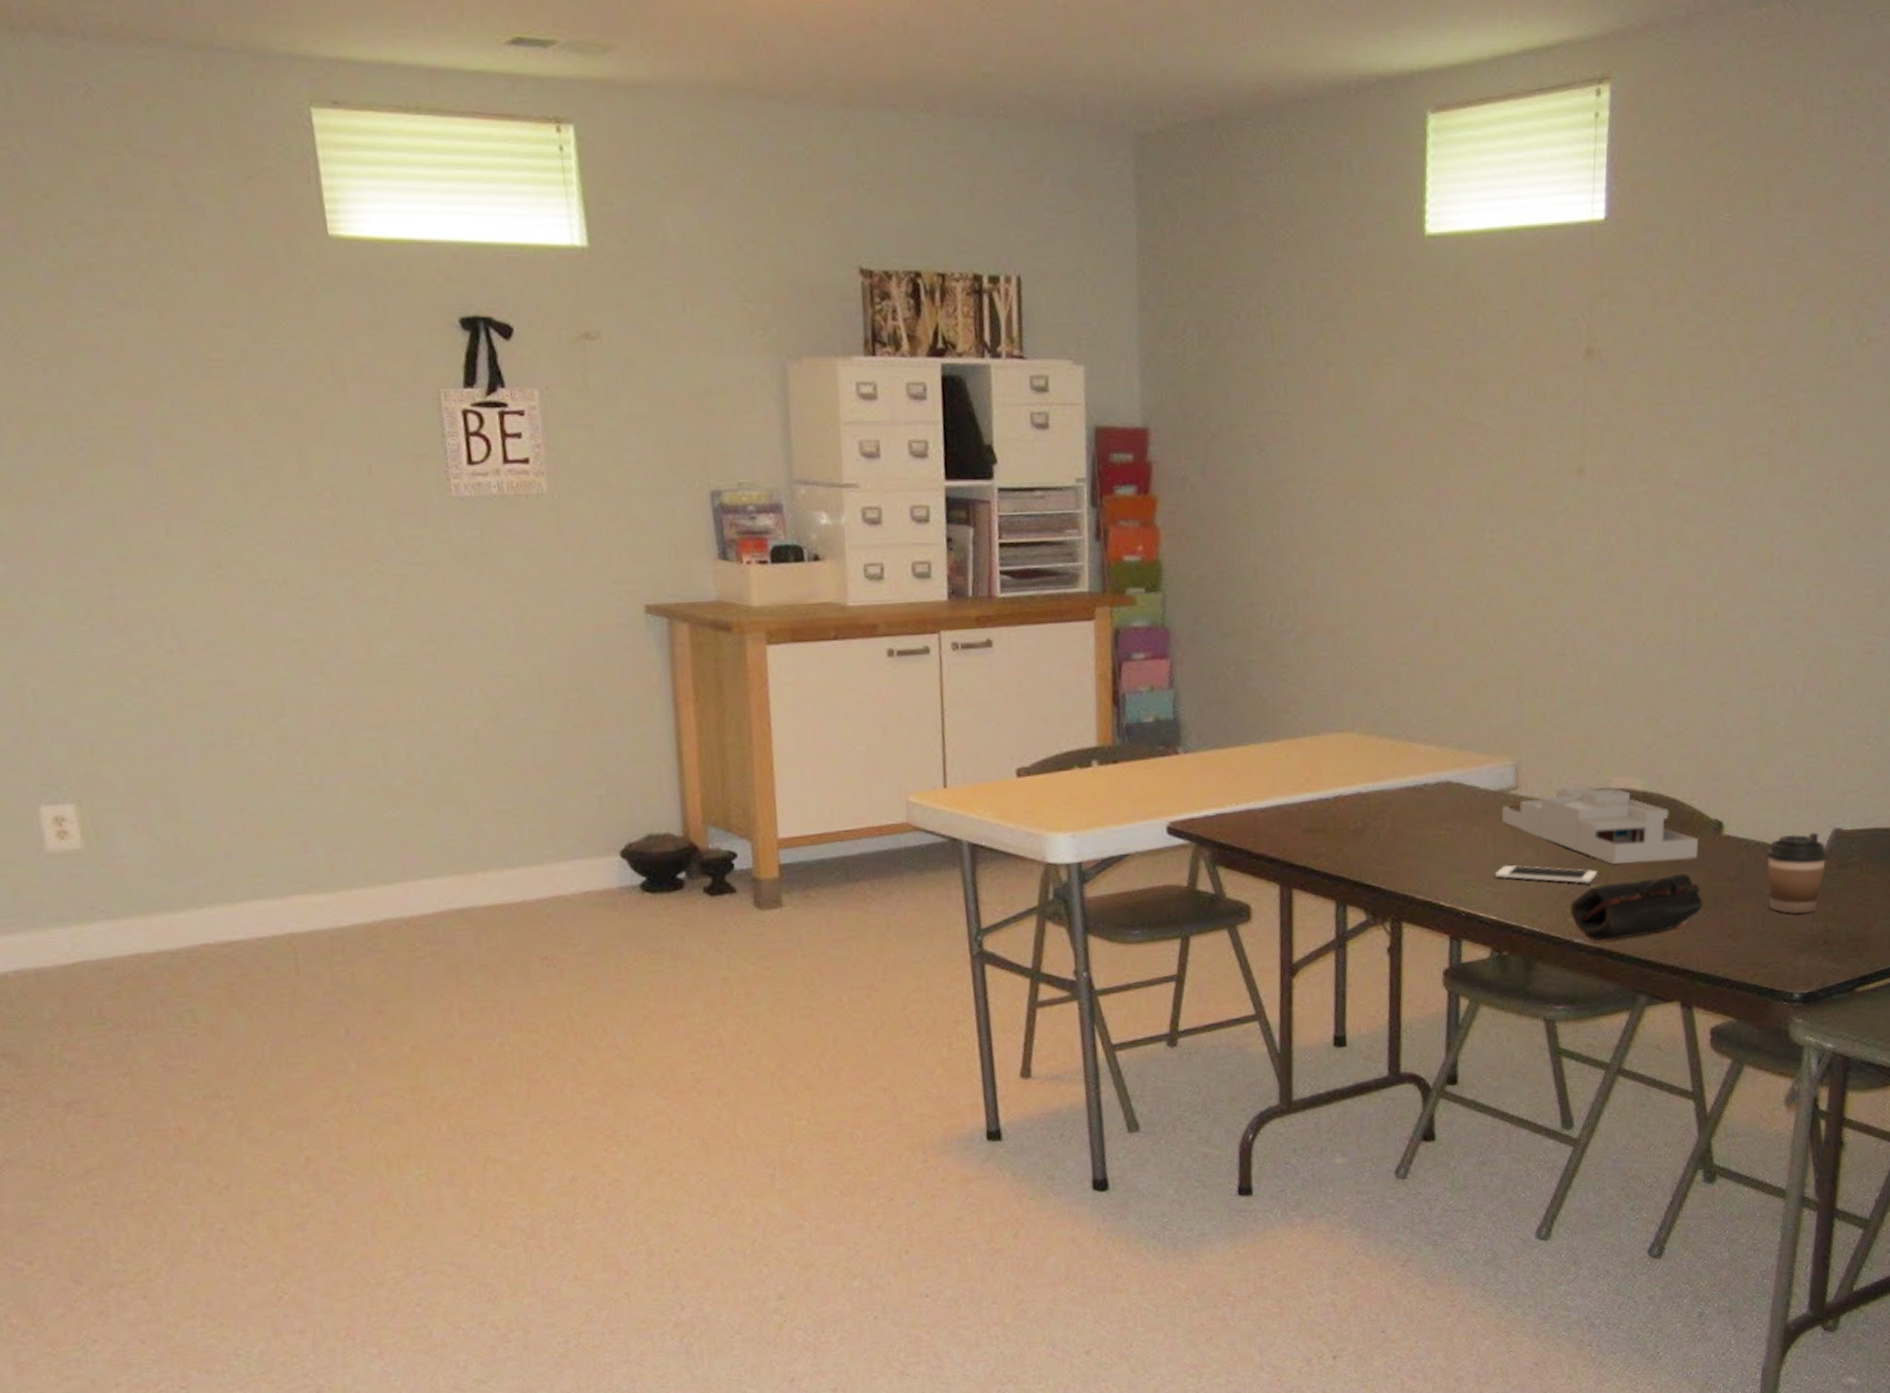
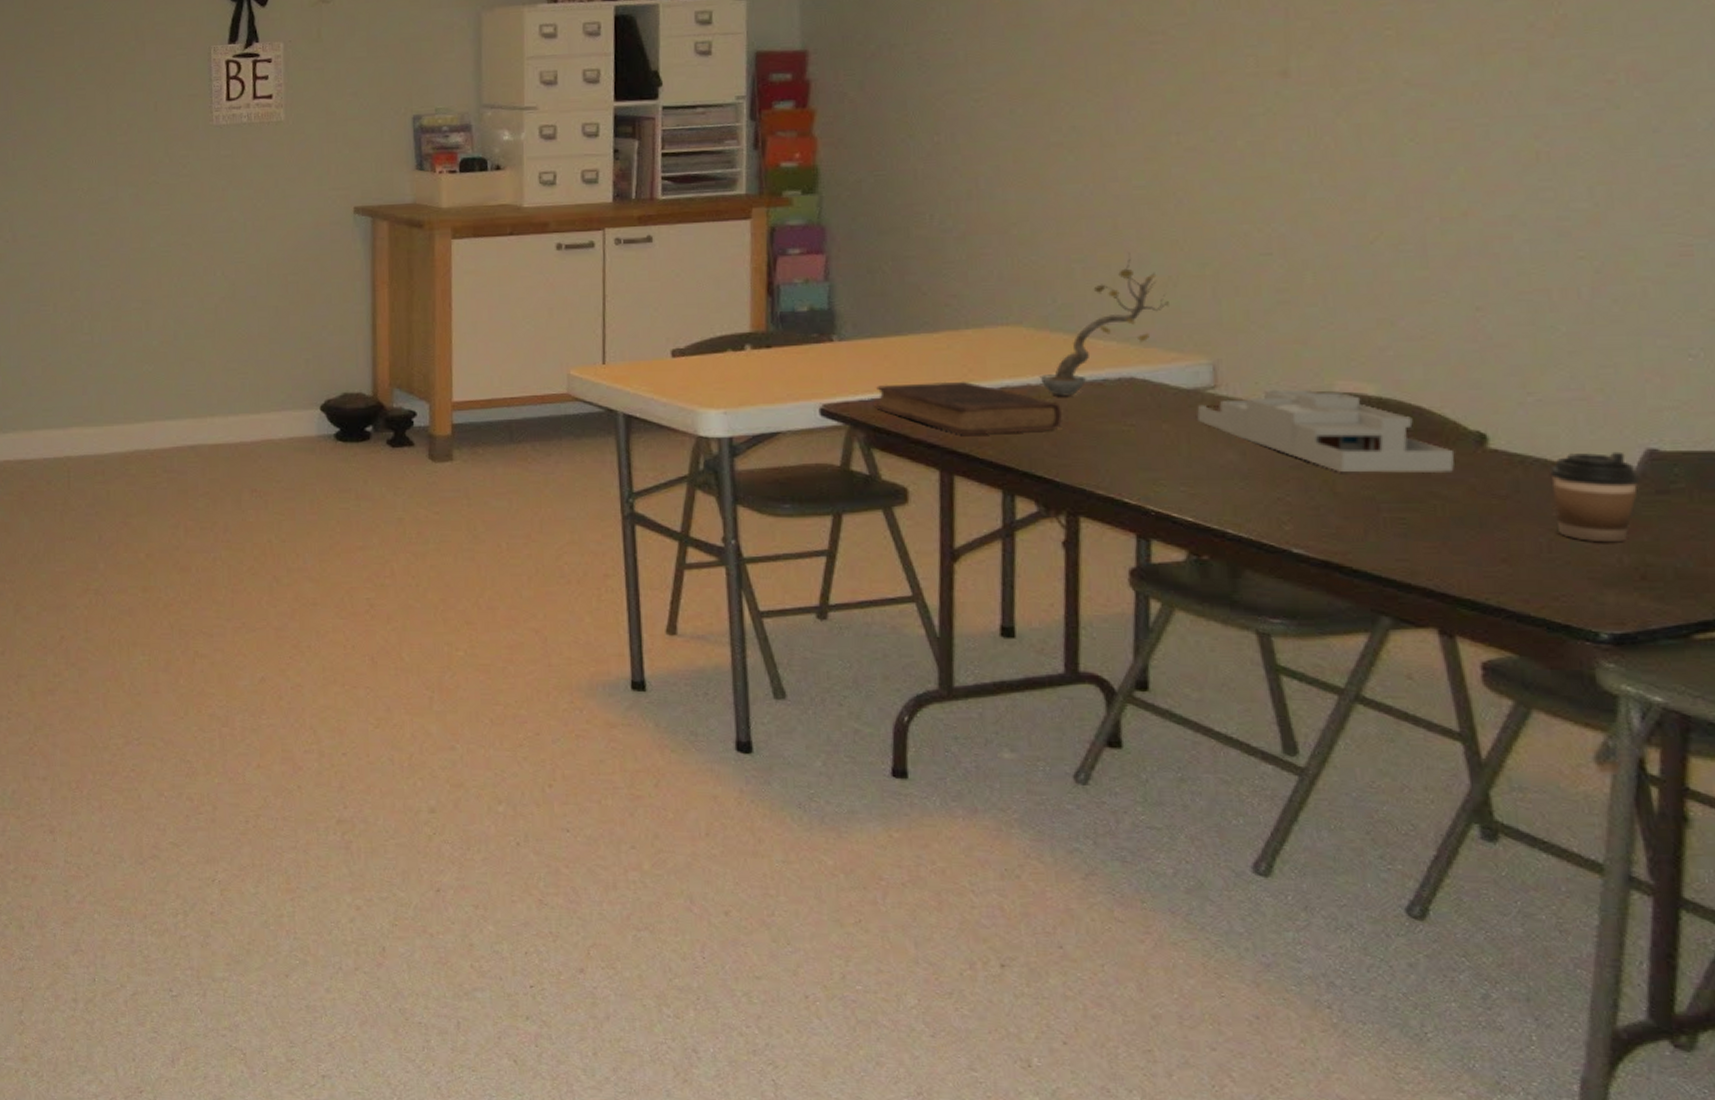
book: none [1220,791,1388,846] -> present [876,381,1062,435]
plant: none [1369,655,1481,803] -> present [1039,253,1169,397]
cell phone: present [1494,864,1597,884] -> none [1189,465,1320,490]
pencil case: present [1570,872,1703,942] -> none [1285,486,1464,554]

